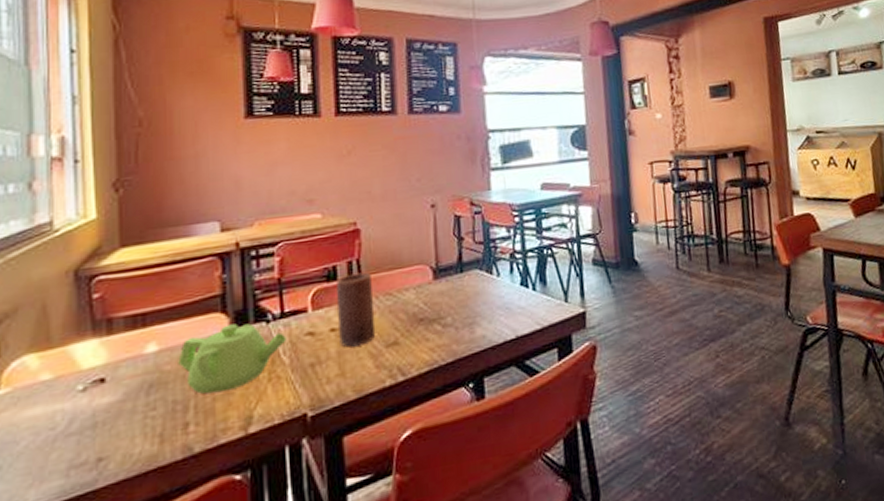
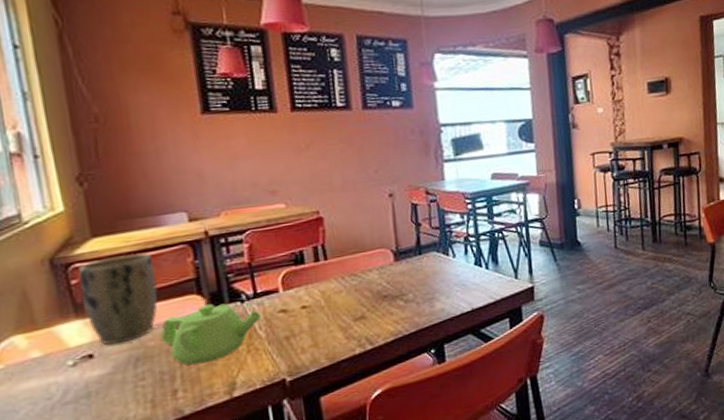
plant pot: none [101,265,181,368] -> present [78,252,158,345]
candle: present [337,272,376,348] -> none [304,256,344,322]

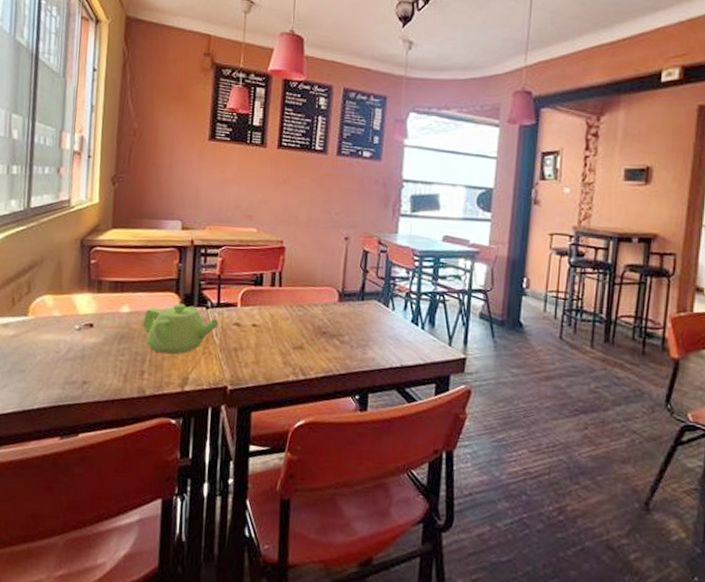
plant pot: present [78,252,158,345] -> none [94,247,150,321]

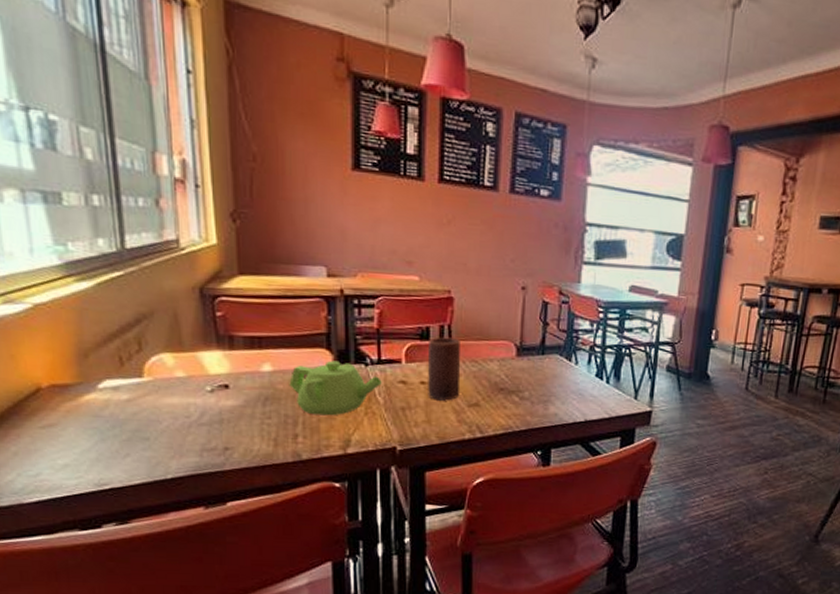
candle: none [258,283,289,343] -> present [428,337,461,401]

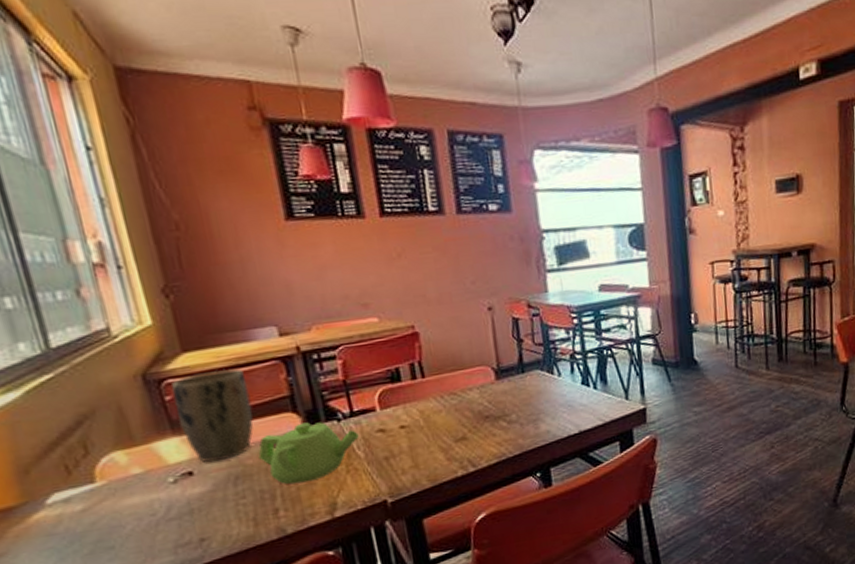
plant pot: none [223,296,291,381] -> present [171,368,254,462]
candle: present [428,337,461,401] -> none [401,373,445,443]

